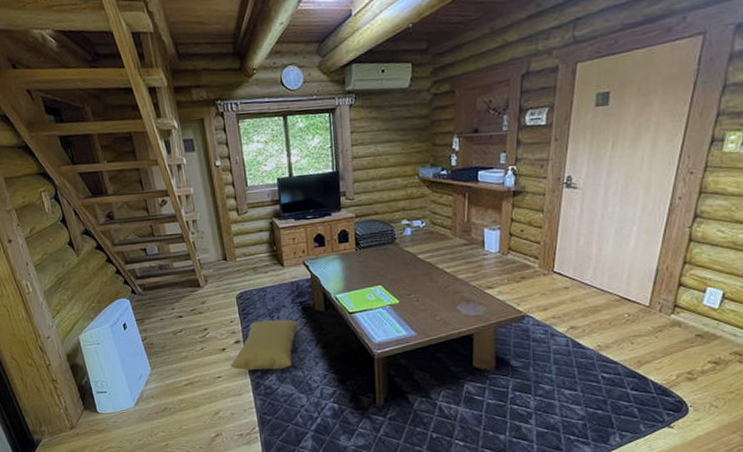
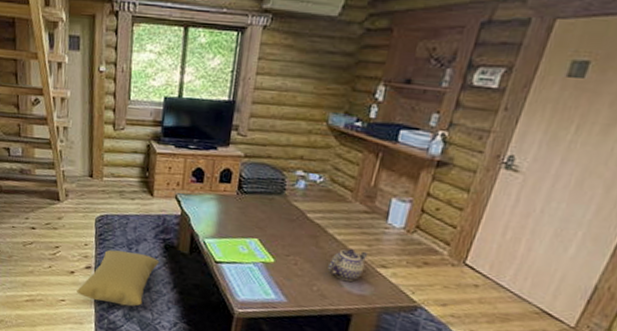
teapot: none [445,277,475,307] -> present [328,248,369,282]

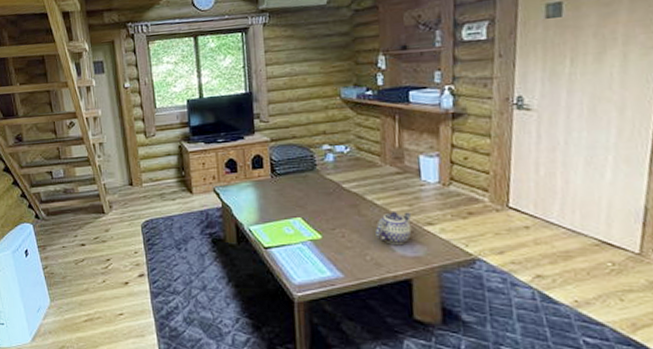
cushion: present [77,249,160,307] -> none [133,253,210,310]

